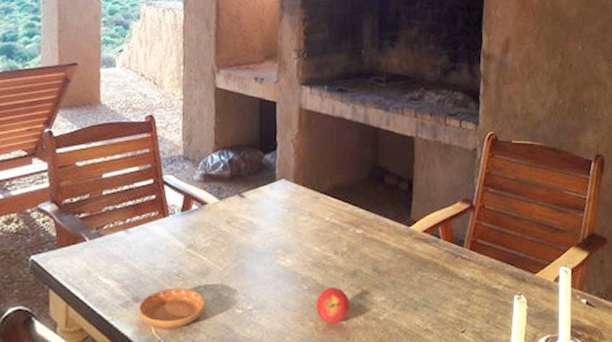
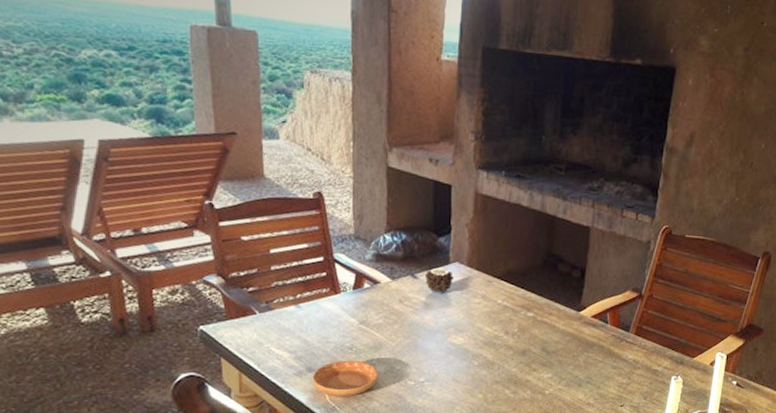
candle: none [251,185,281,214] -> present [424,267,455,295]
fruit: present [316,286,350,325] -> none [486,363,518,397]

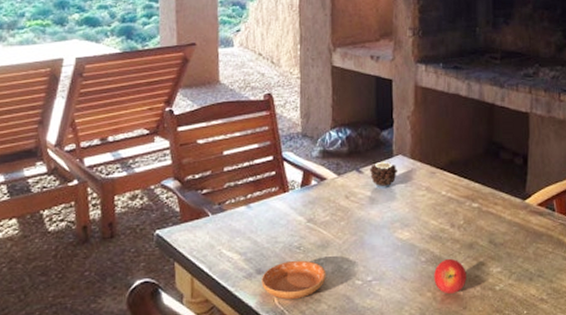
fruit: none [486,363,518,397] -> present [434,258,466,295]

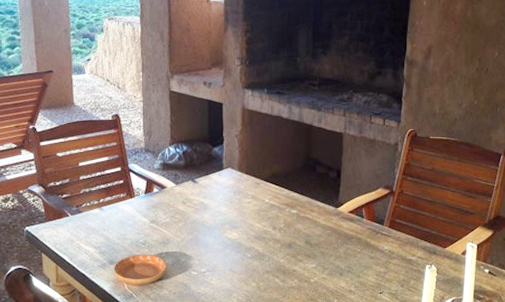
candle: present [369,161,398,189] -> none [202,173,228,196]
fruit: present [434,258,466,295] -> none [258,255,286,285]

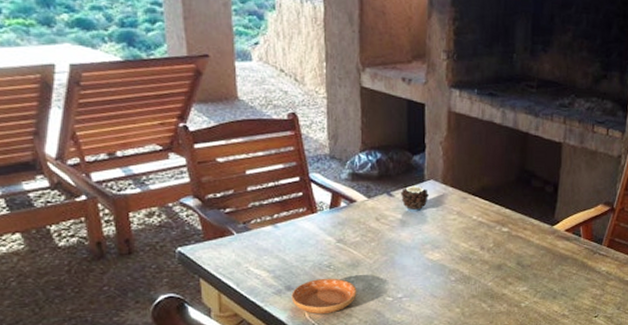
candle: none [202,173,228,196] -> present [400,185,430,212]

